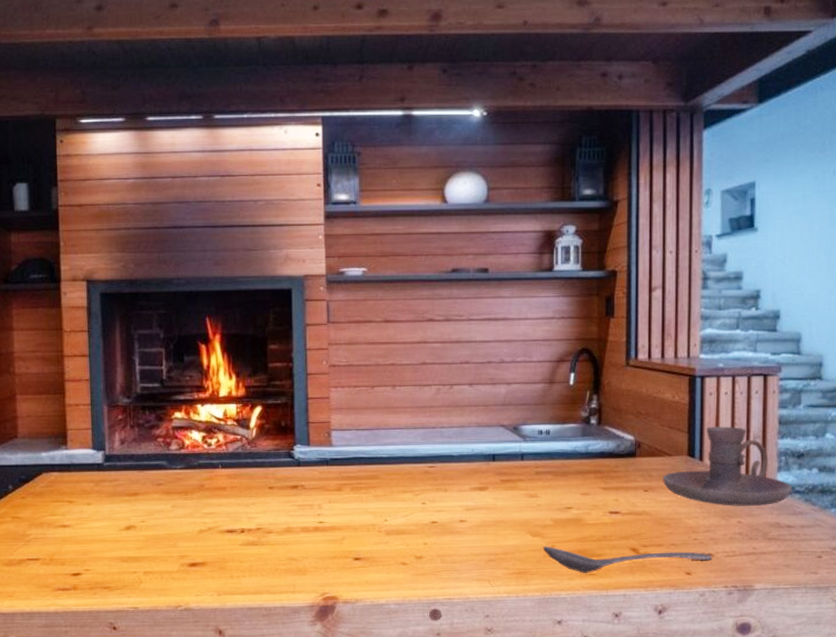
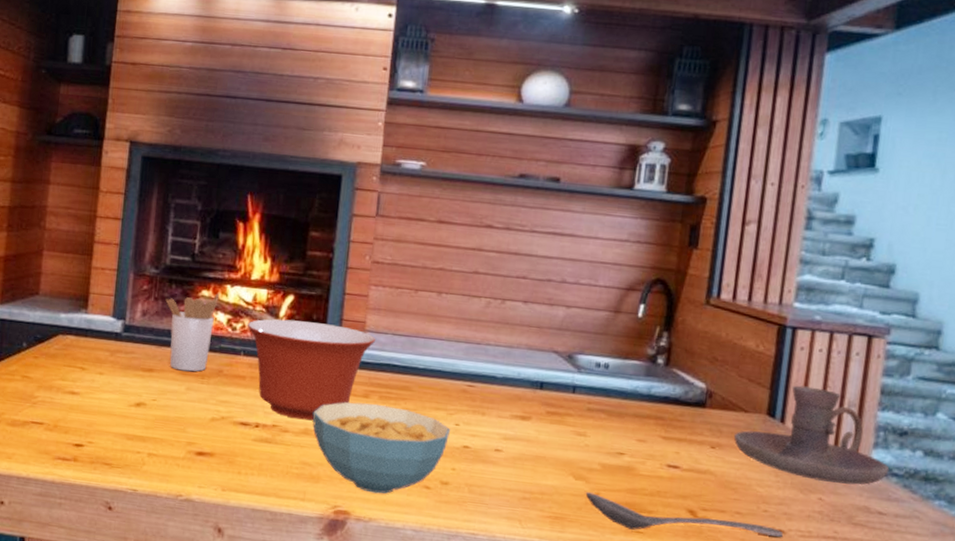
utensil holder: none [141,412,192,491] -> present [165,292,220,372]
mixing bowl: none [221,428,342,520] -> present [247,319,376,421]
cereal bowl: none [292,495,418,576] -> present [312,402,450,494]

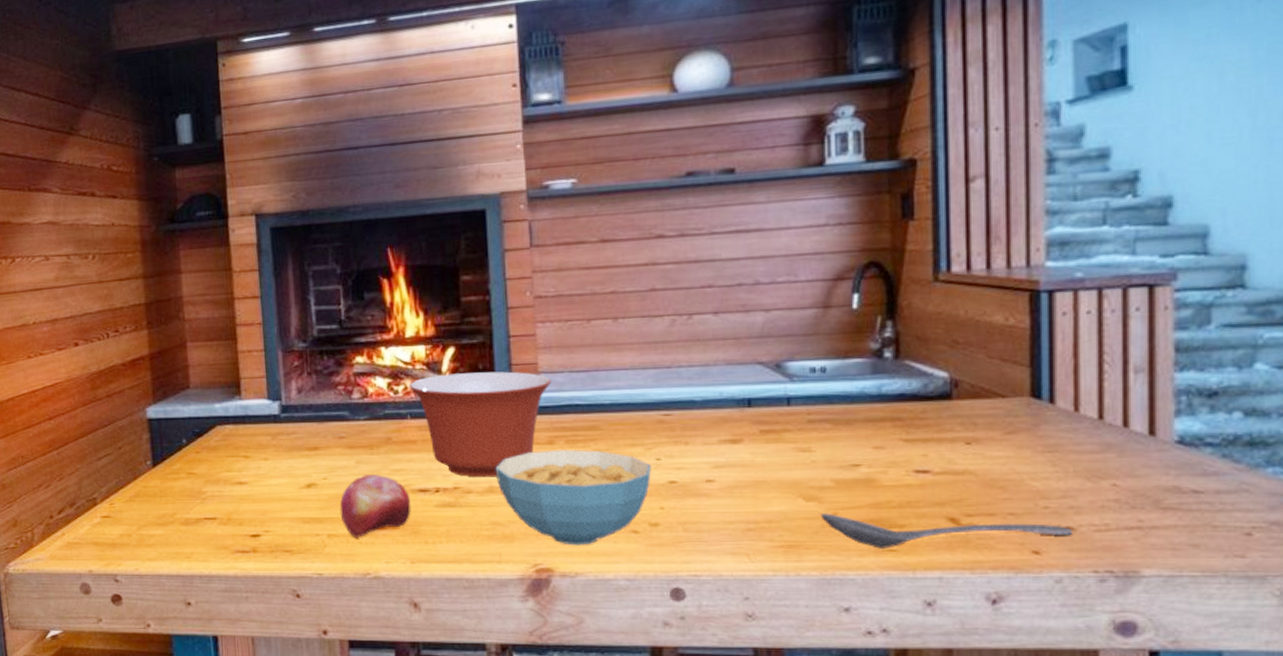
fruit: none [163,401,231,461] -> present [339,474,411,539]
utensil holder: present [165,292,220,372] -> none [319,356,375,444]
candle holder: present [733,385,890,485] -> none [992,356,1201,465]

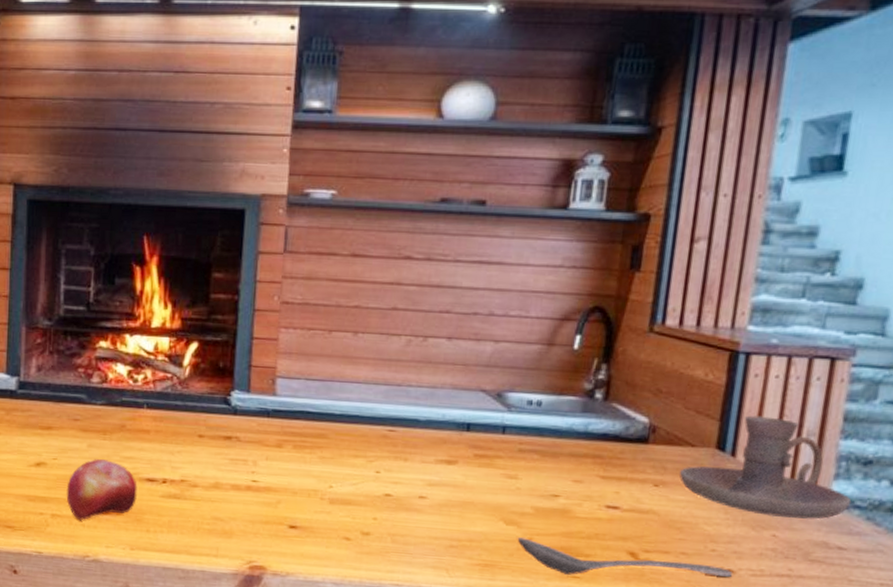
mixing bowl: present [409,371,552,478] -> none [149,368,288,474]
cereal bowl: present [495,449,651,545] -> none [223,453,370,547]
candle holder: none [992,356,1201,465] -> present [679,415,852,520]

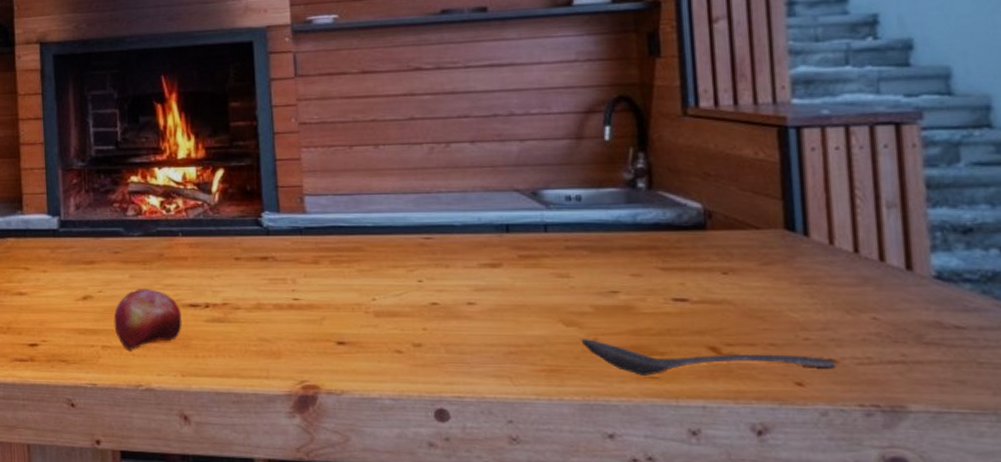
candle holder: present [679,415,852,520] -> none [748,191,959,299]

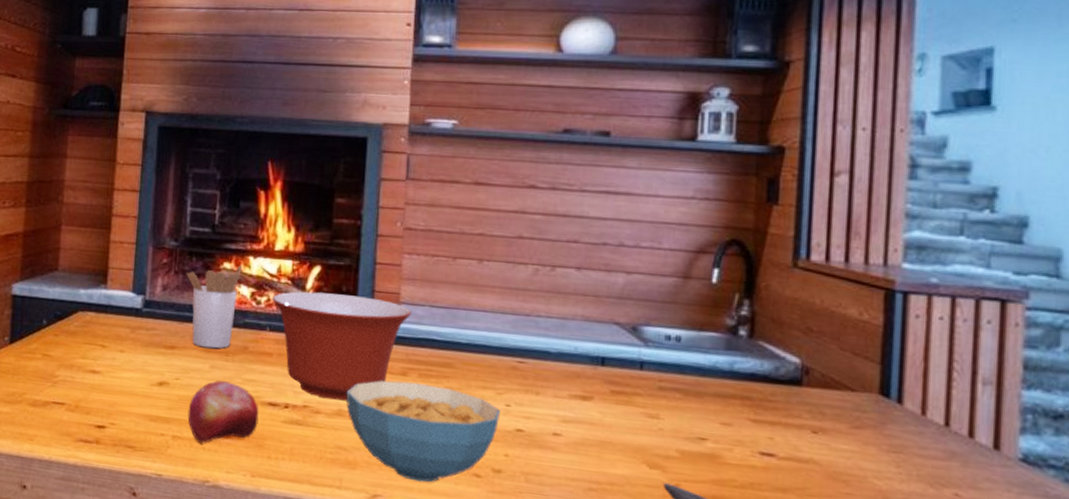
utensil holder: none [96,176,149,259] -> present [186,264,243,349]
mixing bowl: none [180,193,317,295] -> present [272,291,413,401]
cereal bowl: none [263,269,414,364] -> present [346,380,500,483]

